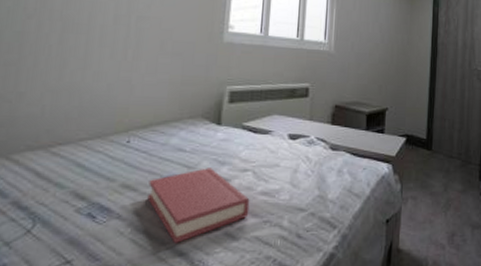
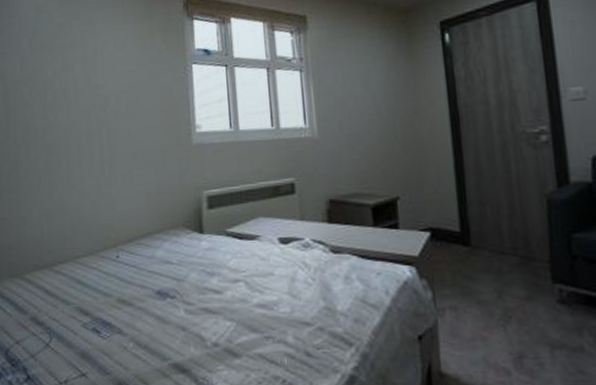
hardback book: present [147,168,250,243] -> none [142,279,248,359]

